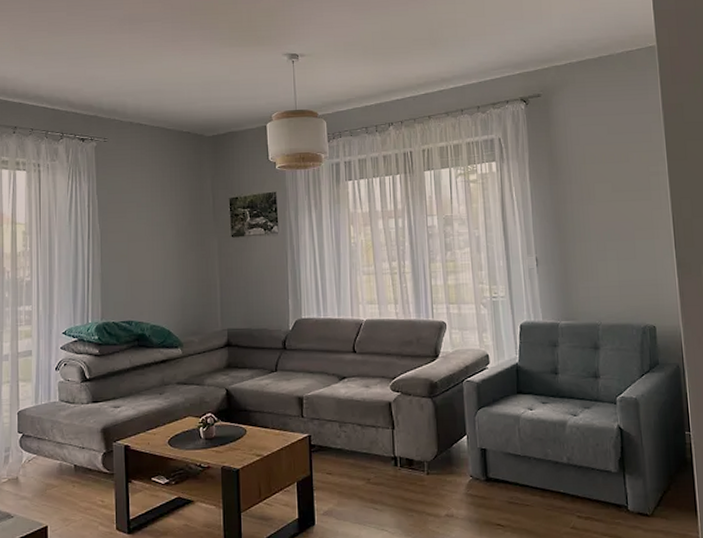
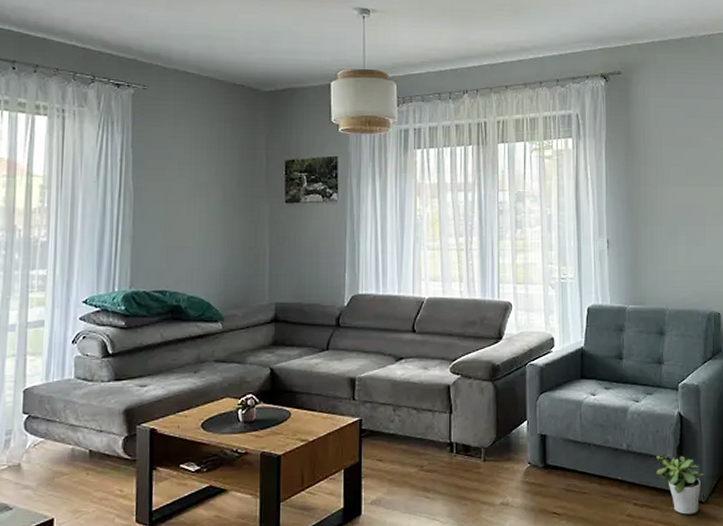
potted plant: none [598,467,648,528] -> present [656,454,704,515]

